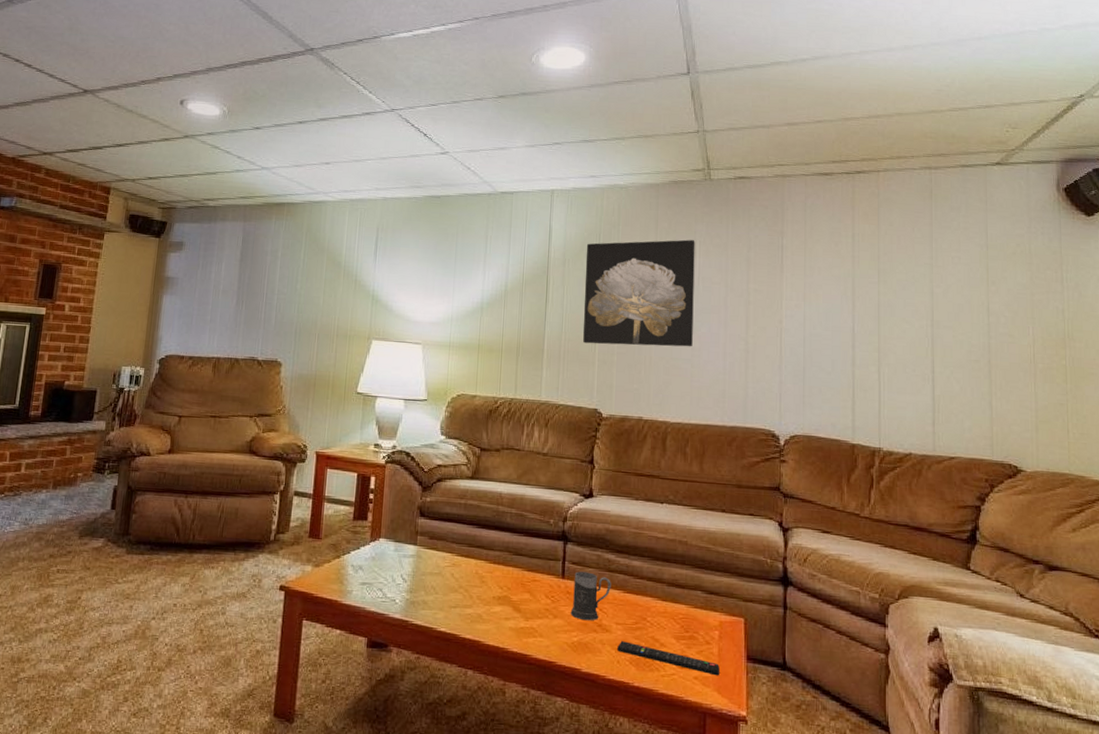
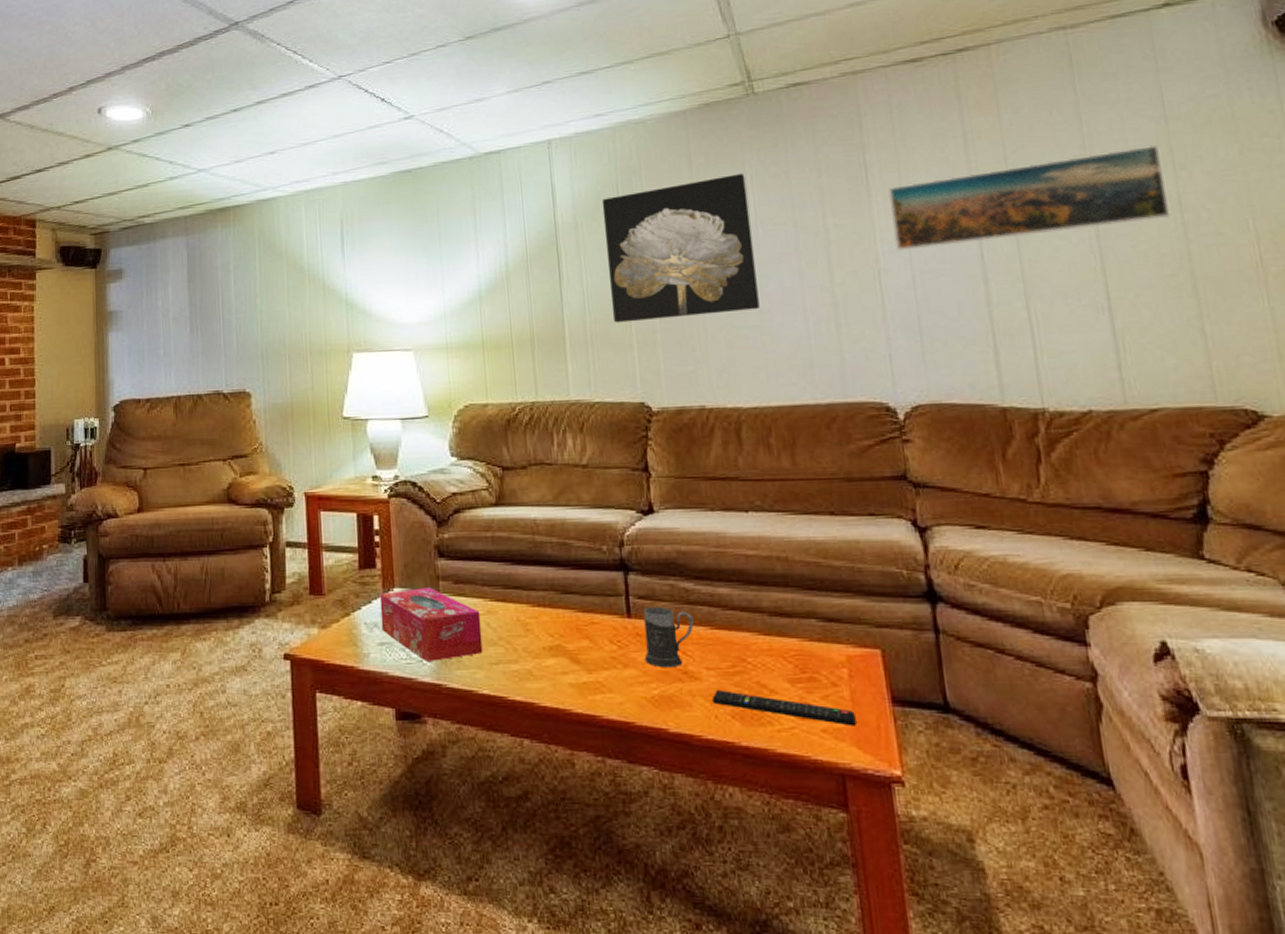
tissue box: none [365,540,447,602] -> present [379,588,483,661]
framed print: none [794,263,981,319] -> present [888,144,1171,251]

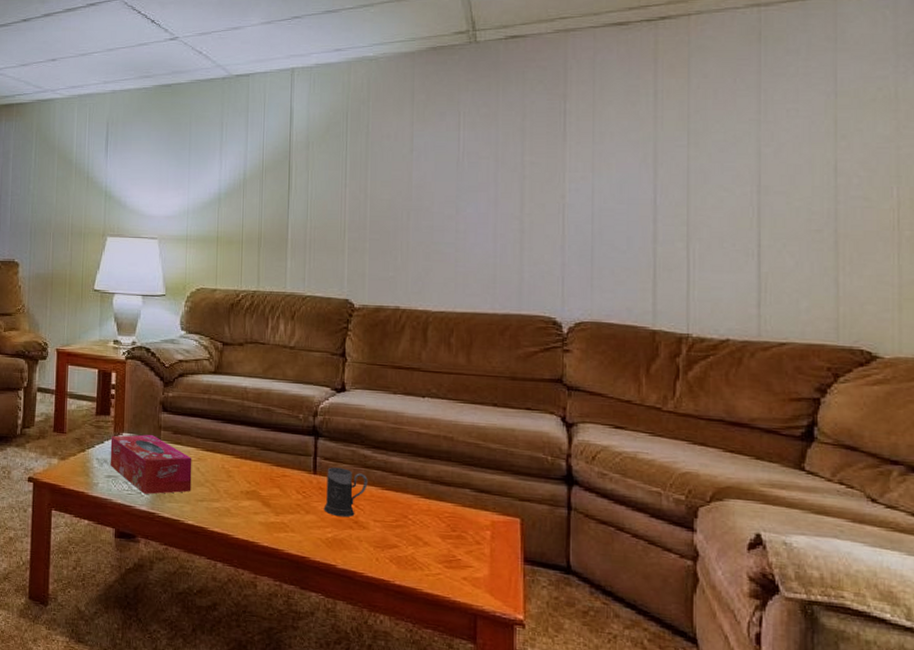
wall art: present [601,174,760,323] -> none [330,111,459,231]
remote control: present [712,690,856,726] -> none [376,538,492,578]
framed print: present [888,144,1171,251] -> none [580,115,826,190]

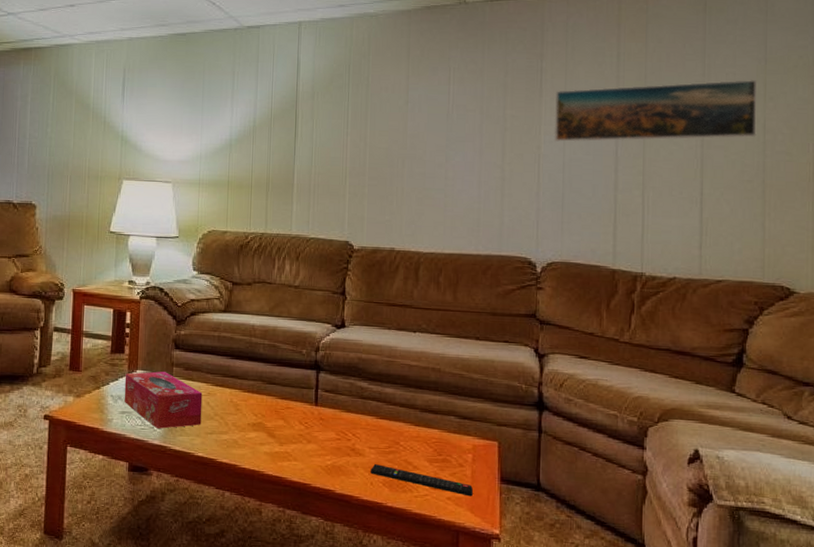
mug: present [323,467,368,517] -> none [324,399,364,446]
remote control: none [376,538,492,578] -> present [371,464,473,497]
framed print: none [580,115,826,190] -> present [553,79,757,142]

